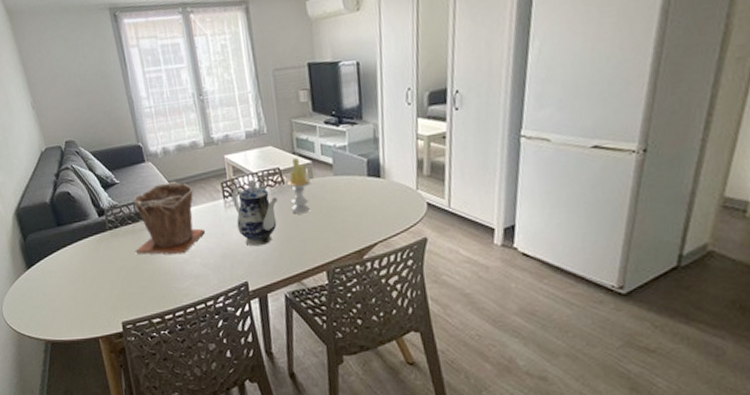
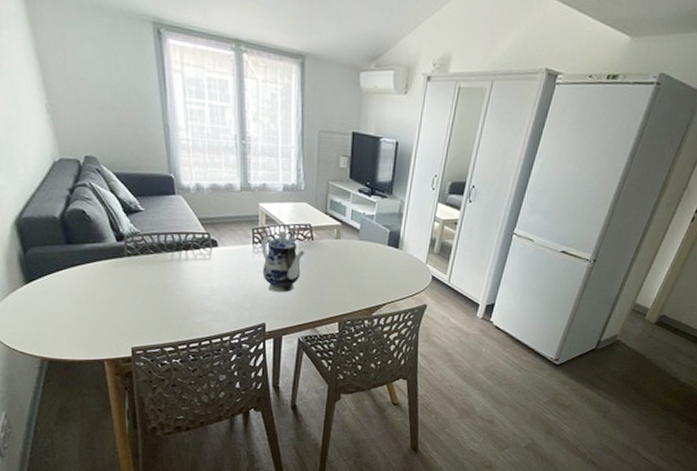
plant pot: present [133,182,205,255] -> none [154,219,230,291]
candle: present [283,157,314,214] -> none [312,217,340,269]

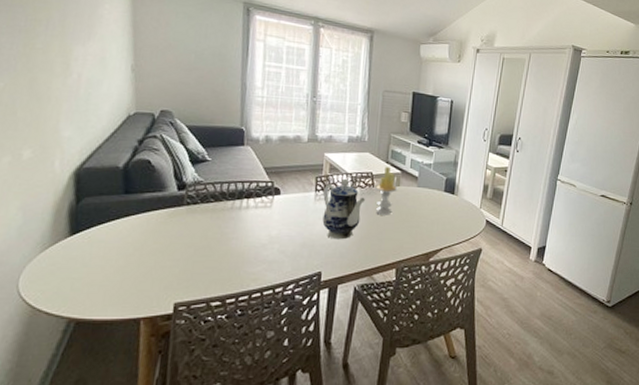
candle: none [312,217,340,269] -> present [373,166,400,215]

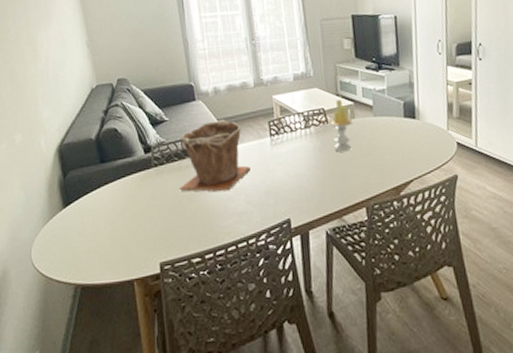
plant pot: none [210,168,290,239] -> present [179,120,250,192]
teapot: present [322,178,366,240] -> none [278,118,322,184]

